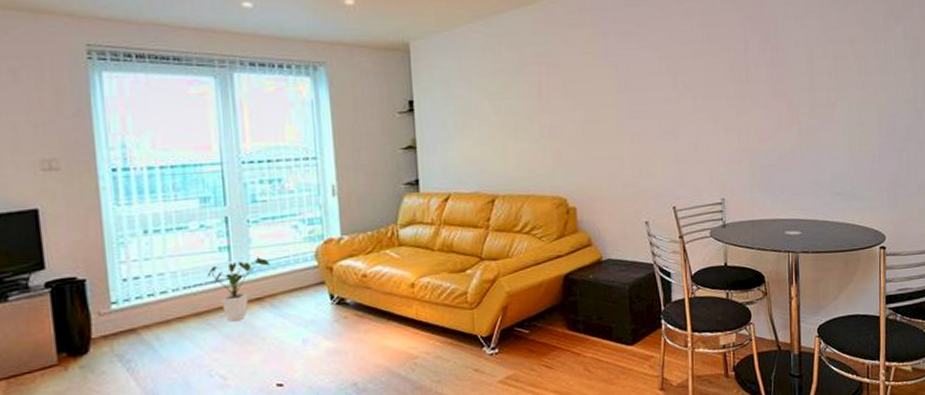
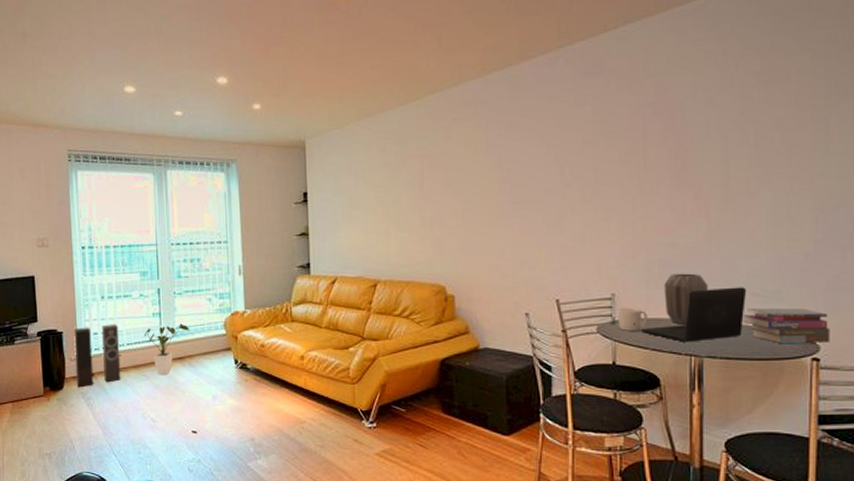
stereo: none [103,264,176,349] -> present [74,324,121,388]
mug: none [728,211,753,233] -> present [618,308,648,331]
laptop: none [748,187,831,240] -> present [642,287,747,342]
vase: none [766,176,801,225] -> present [664,273,708,326]
books: none [828,204,893,237] -> present [743,307,830,344]

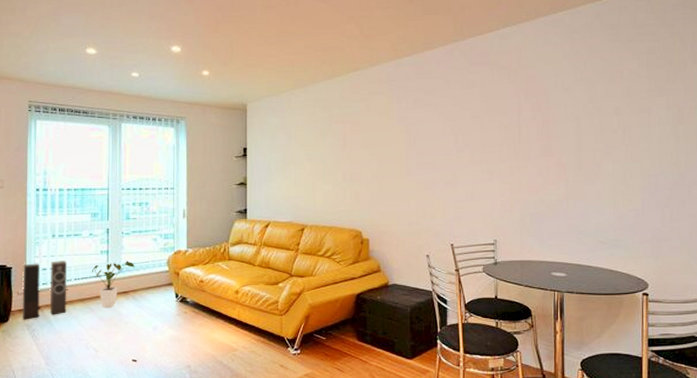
mug: present [618,308,648,331] -> none [499,252,522,271]
laptop: present [642,287,747,342] -> none [517,236,595,280]
vase: present [664,273,708,326] -> none [534,224,567,267]
books: present [743,307,830,344] -> none [592,253,655,282]

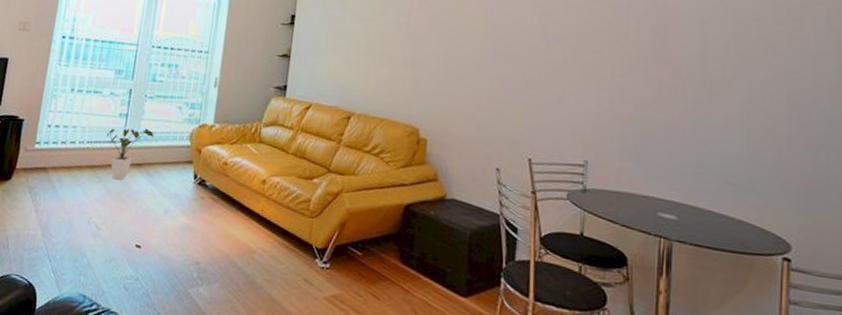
stereo: present [22,261,68,320] -> none [26,117,83,181]

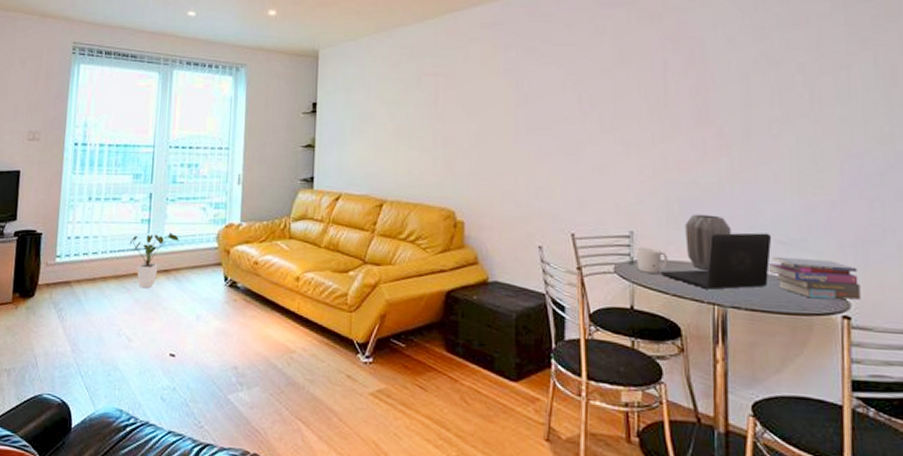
mug: none [589,176,619,203] -> present [637,247,668,273]
laptop: none [612,169,720,224] -> present [661,232,772,290]
vase: none [637,148,682,205] -> present [685,214,732,272]
books: none [714,195,802,244] -> present [768,256,861,300]

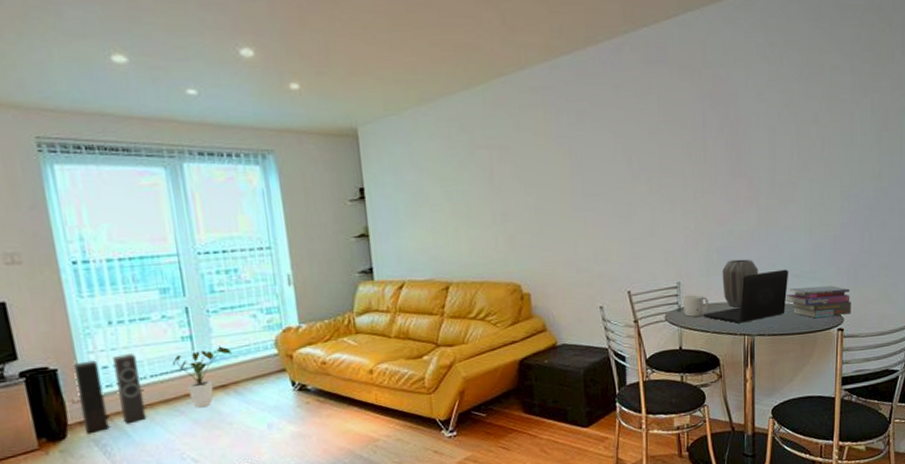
stereo: none [49,228,104,297] -> present [73,354,147,434]

